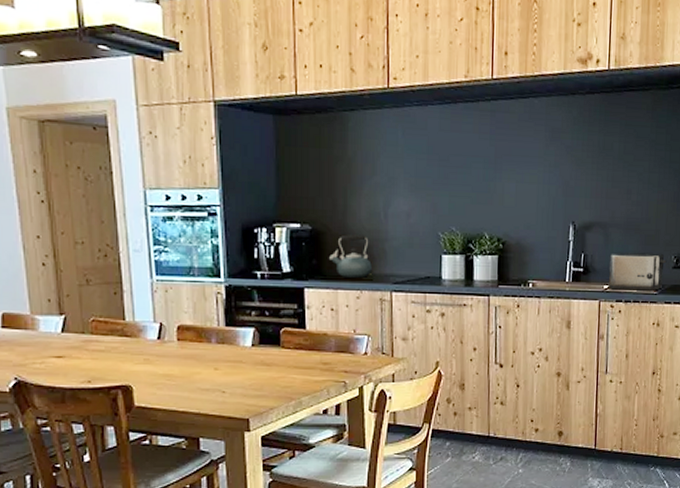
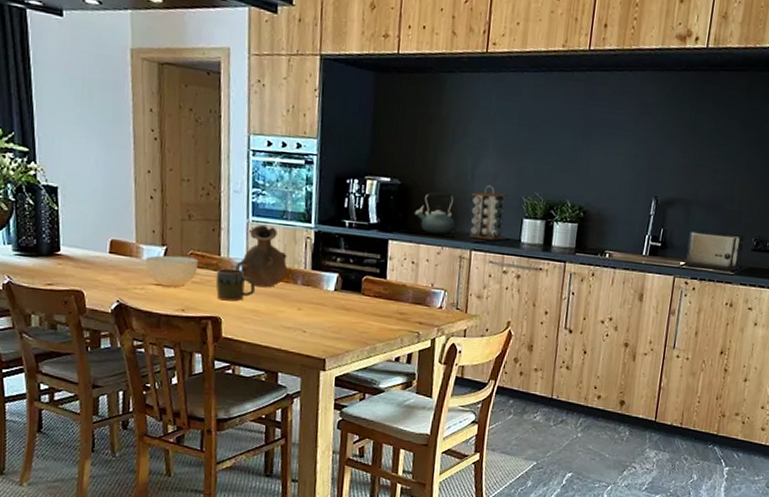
bowl: none [41,324,101,358] -> present [144,255,198,288]
mug: none [122,333,167,367] -> present [215,268,256,301]
ceramic jug: none [143,283,199,350] -> present [235,224,288,288]
spice rack: none [387,223,424,280] -> present [468,185,507,241]

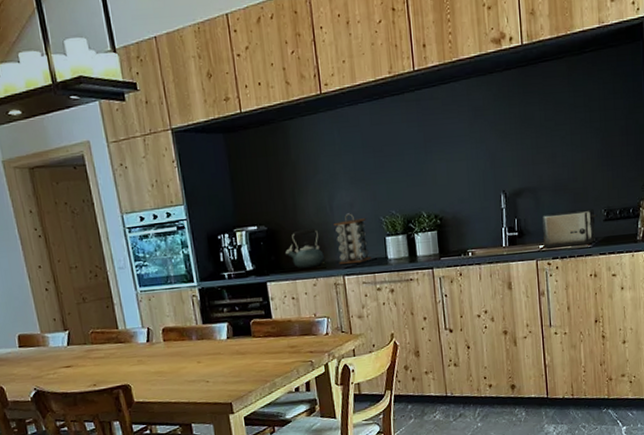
bowl: present [144,255,198,288] -> none [51,335,101,367]
mug: present [215,268,256,301] -> none [117,337,156,369]
ceramic jug: present [235,224,288,288] -> none [133,292,182,350]

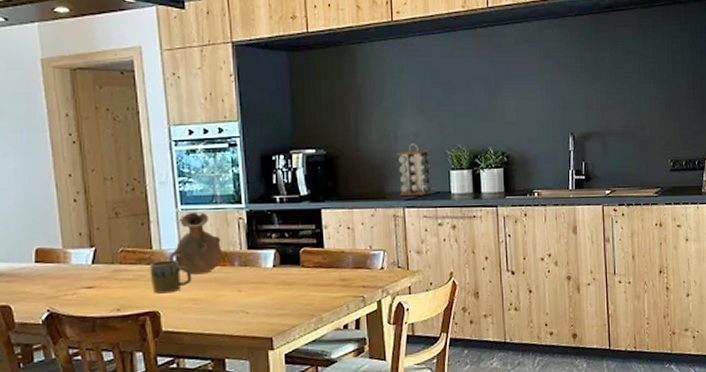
mug: none [117,337,156,369] -> present [149,260,192,294]
ceramic jug: none [133,292,182,350] -> present [169,211,223,275]
kettle: present [286,228,325,268] -> none [344,156,386,197]
toaster: present [541,208,598,249] -> none [609,157,664,195]

